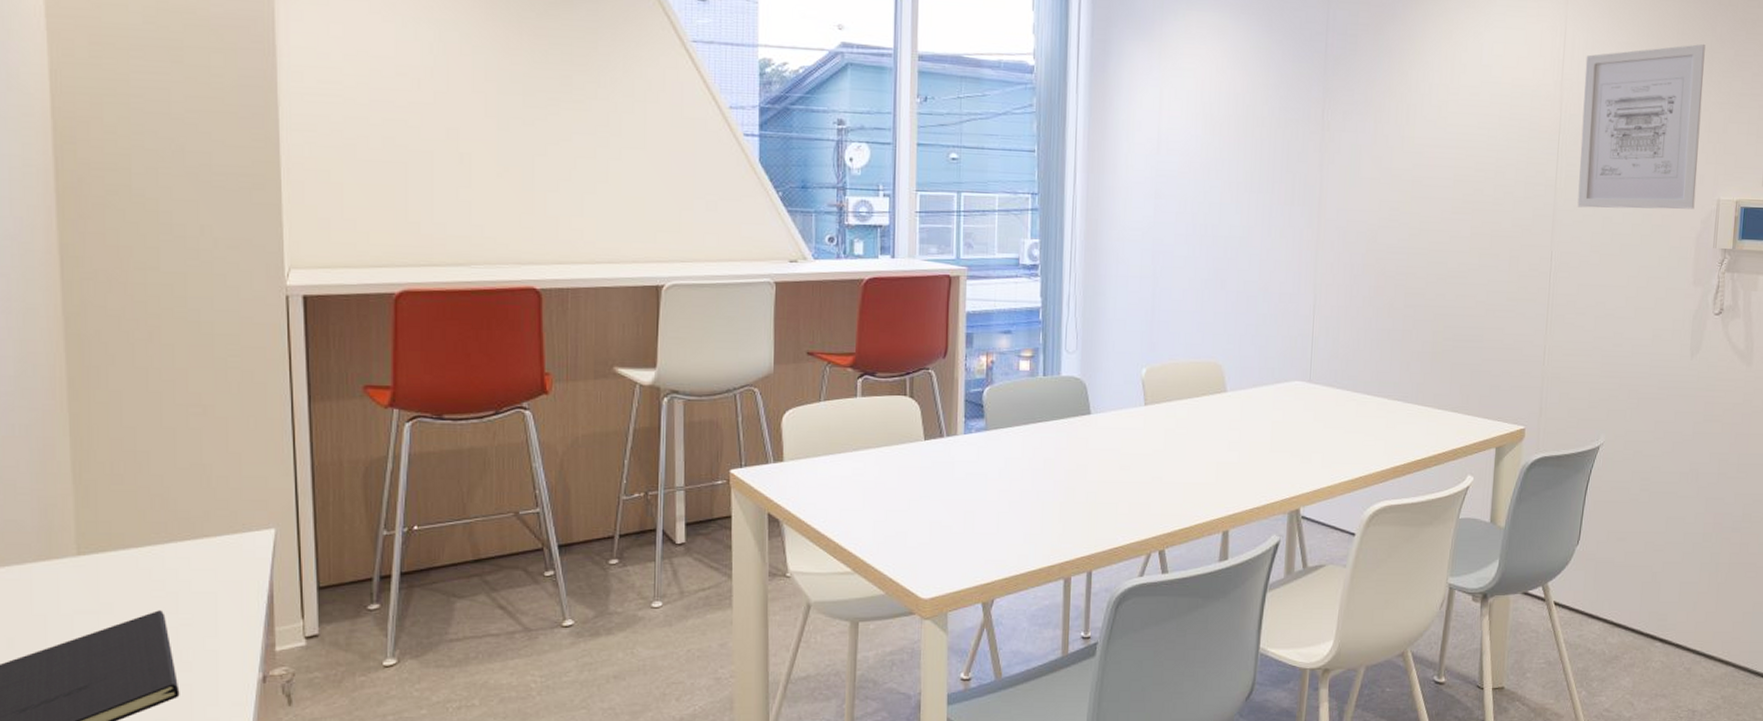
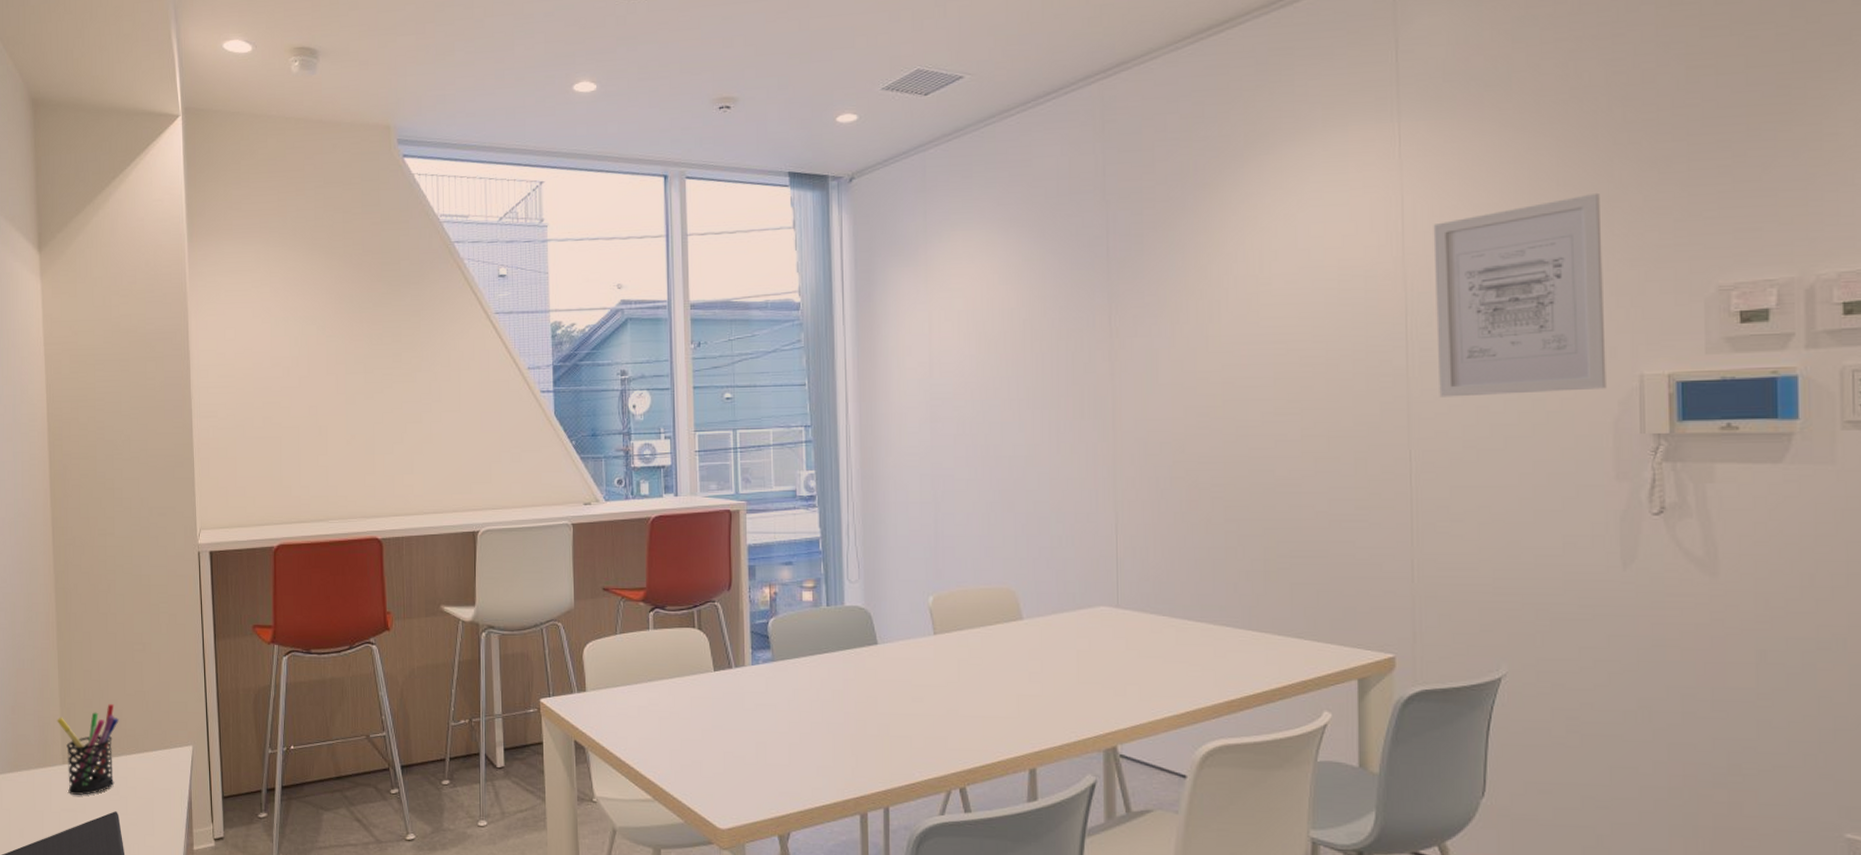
pen holder: none [67,480,165,593] -> present [57,704,119,795]

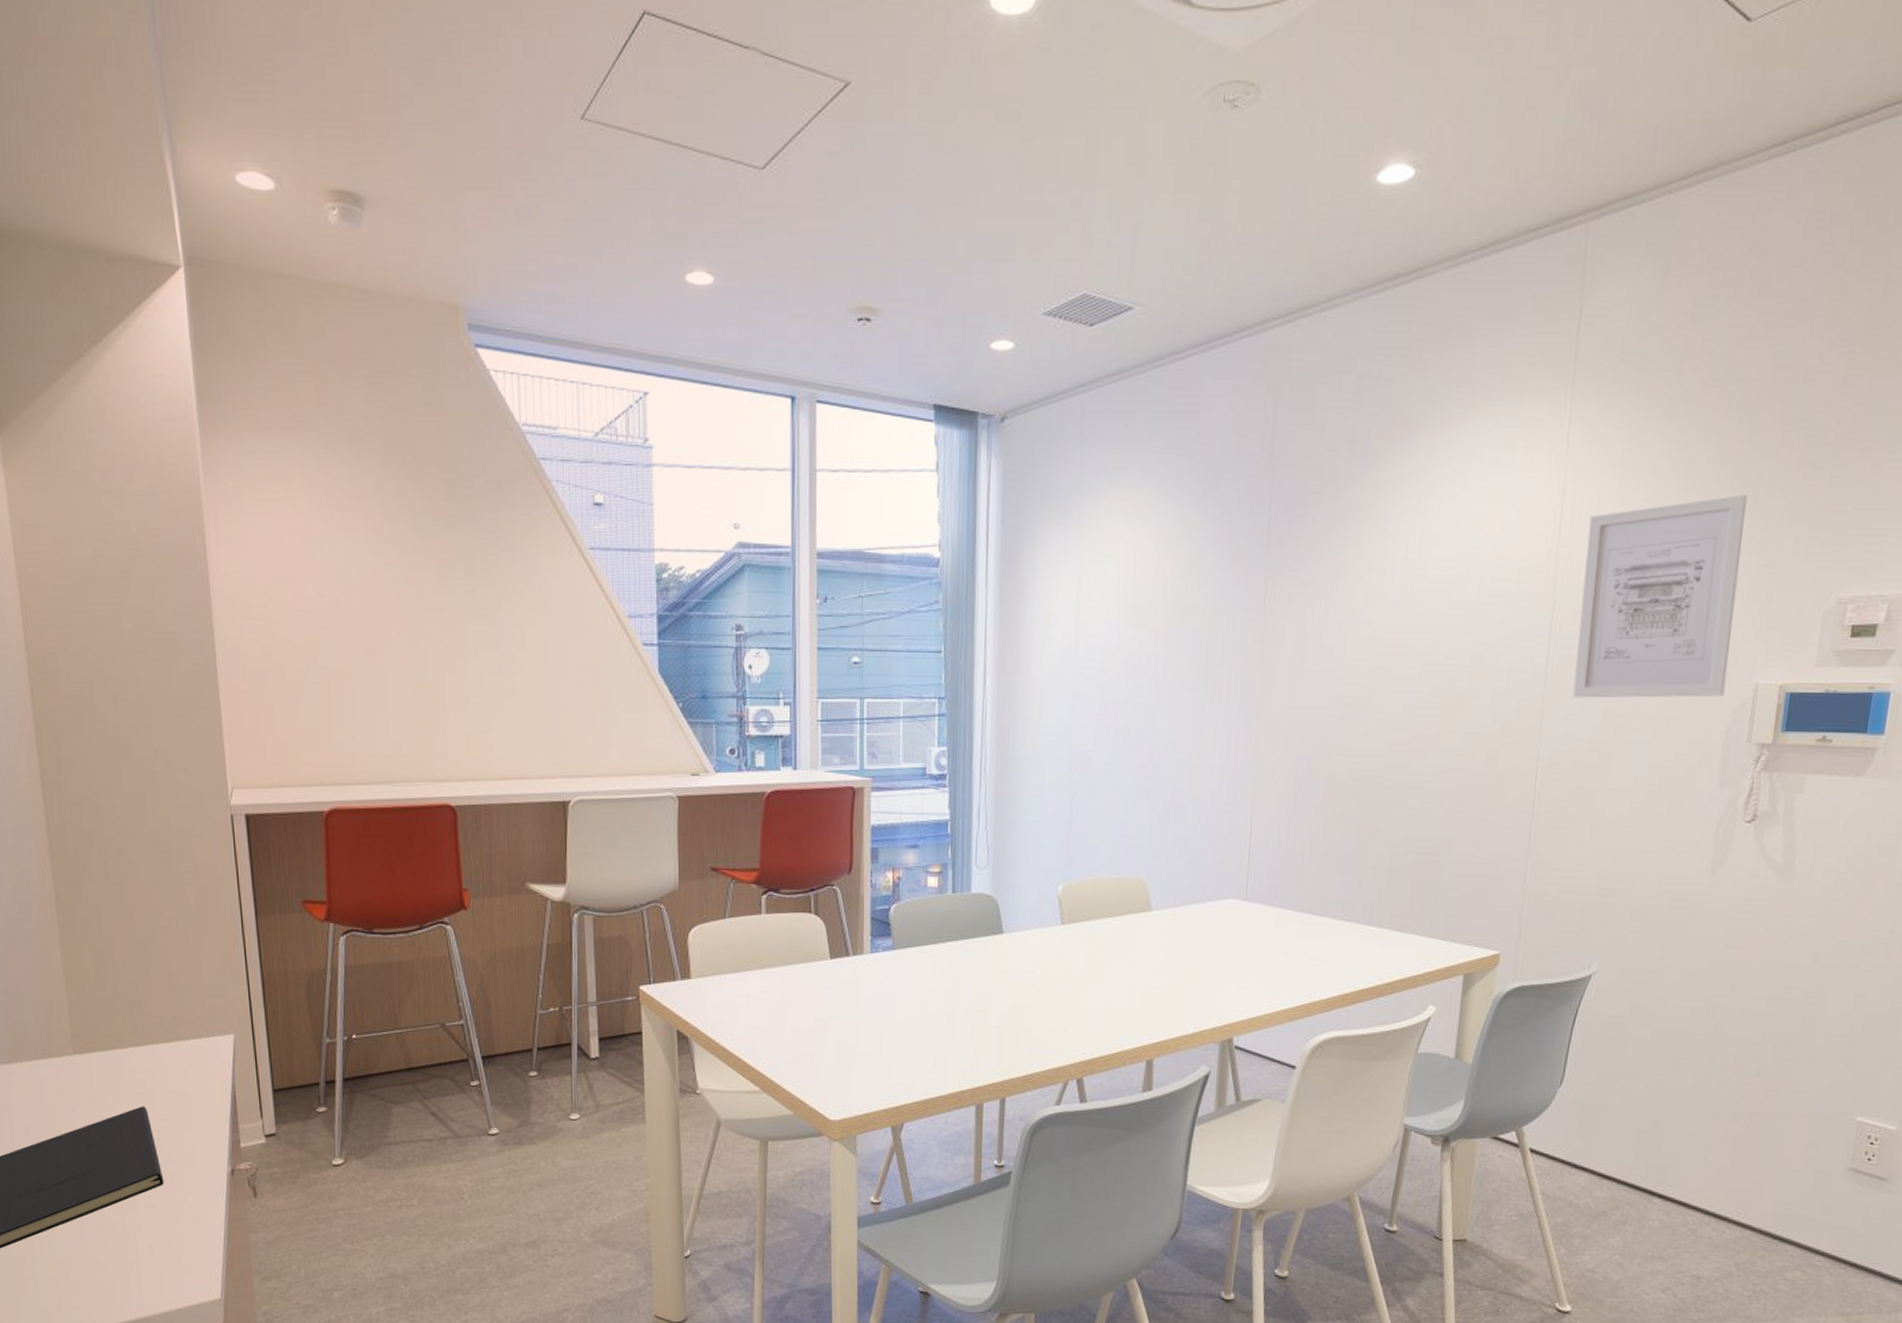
pen holder: present [57,704,119,795] -> none [62,987,142,1089]

